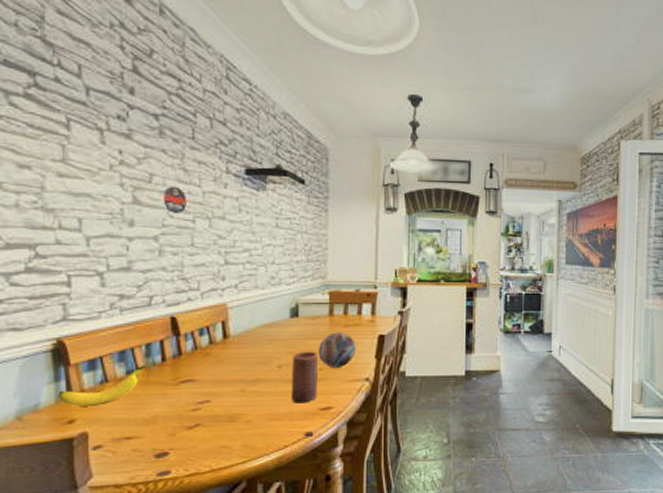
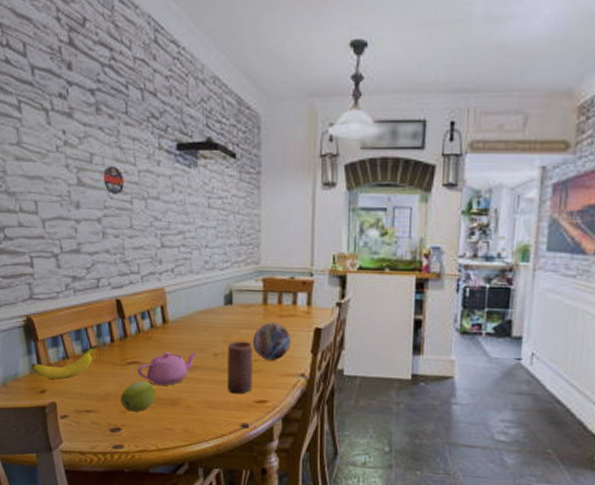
apple: none [170,399,212,433] -> present [120,380,156,412]
teapot: none [192,364,260,401] -> present [137,351,197,385]

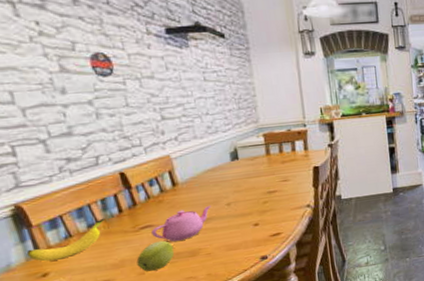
candle: present [227,341,252,394] -> none [238,187,267,234]
decorative orb: present [252,323,291,360] -> none [261,168,295,200]

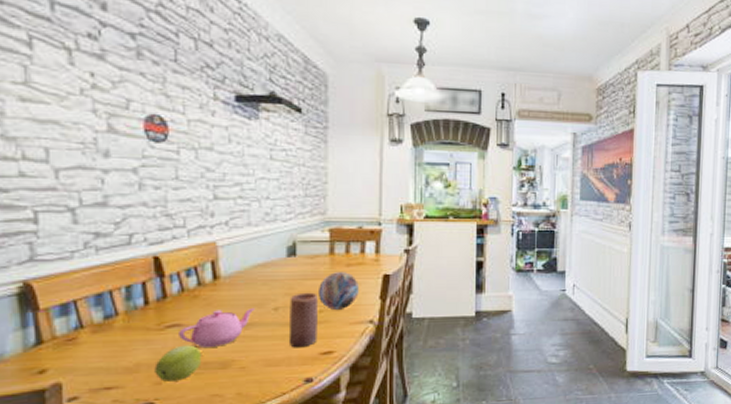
banana: present [26,217,106,262] -> none [25,309,127,355]
candle: none [238,187,267,234] -> present [290,292,317,348]
decorative orb: none [261,168,295,200] -> present [317,272,359,310]

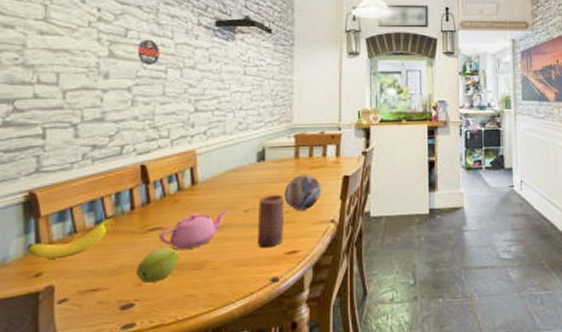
banana: none [25,309,127,355] -> present [26,214,116,259]

